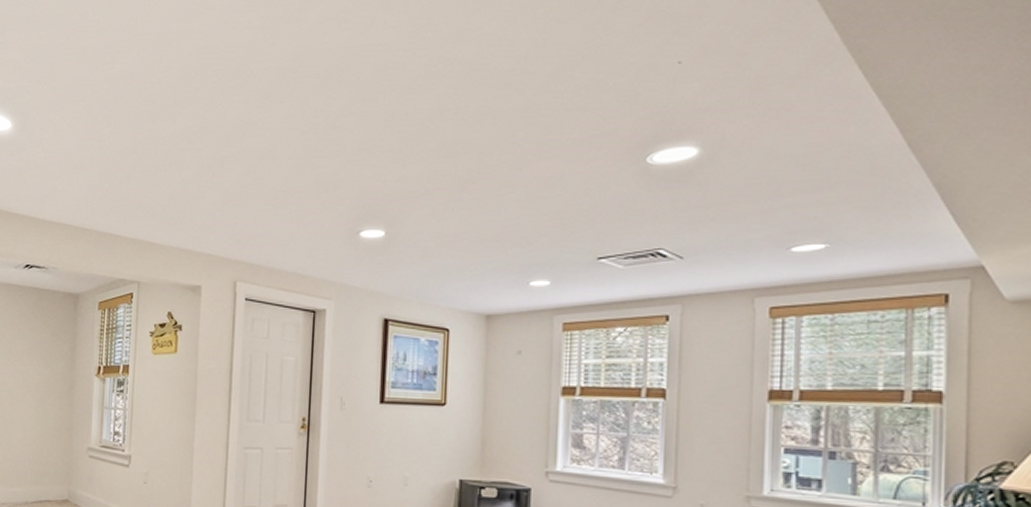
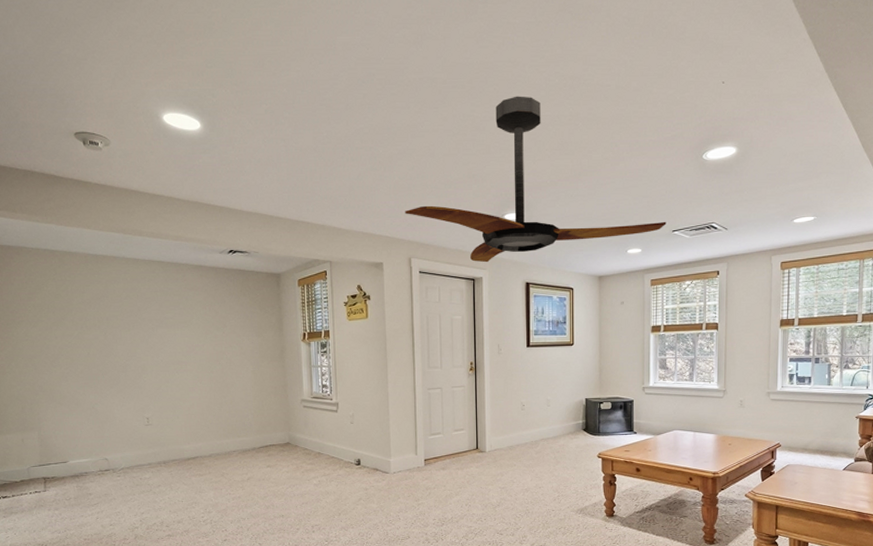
ceiling fan: none [233,85,589,291] -> present [405,96,667,263]

